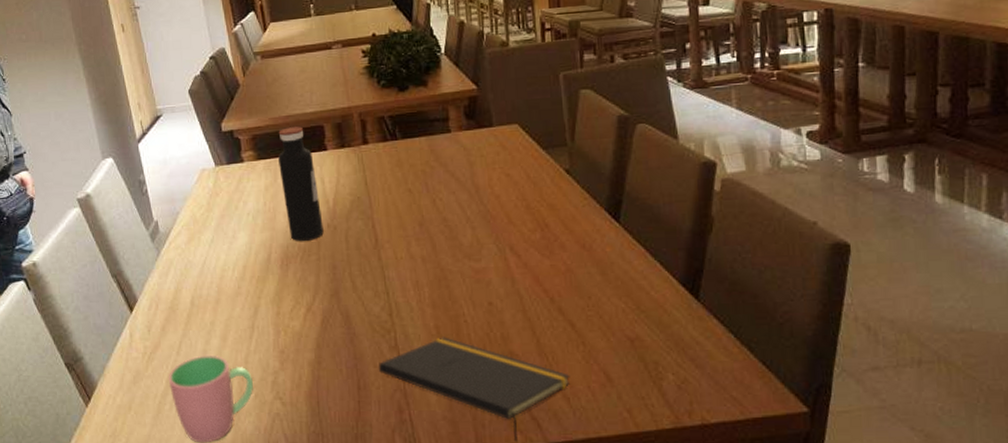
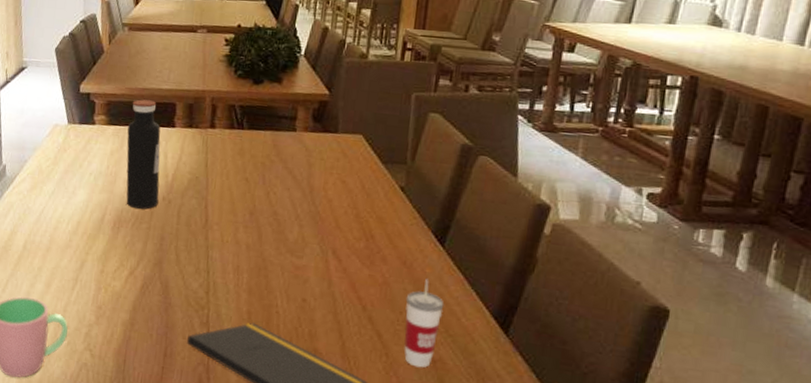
cup: none [591,258,631,350] -> present [404,278,444,368]

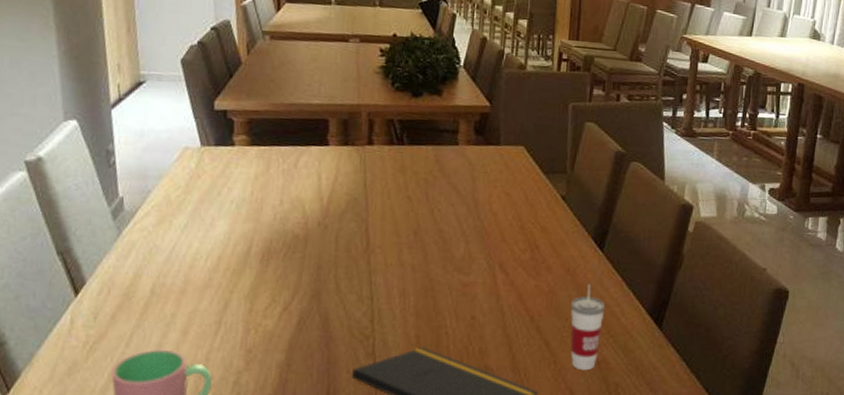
water bottle: present [126,99,161,210] -> none [273,116,314,237]

